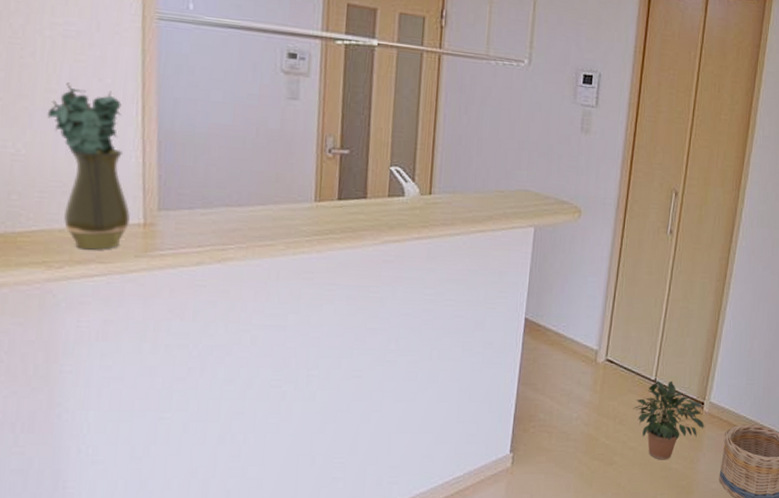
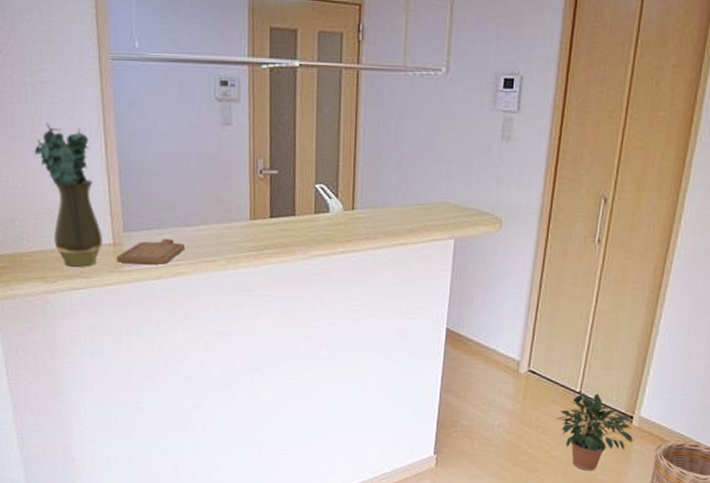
chopping board: none [146,219,234,249] -> present [117,239,184,265]

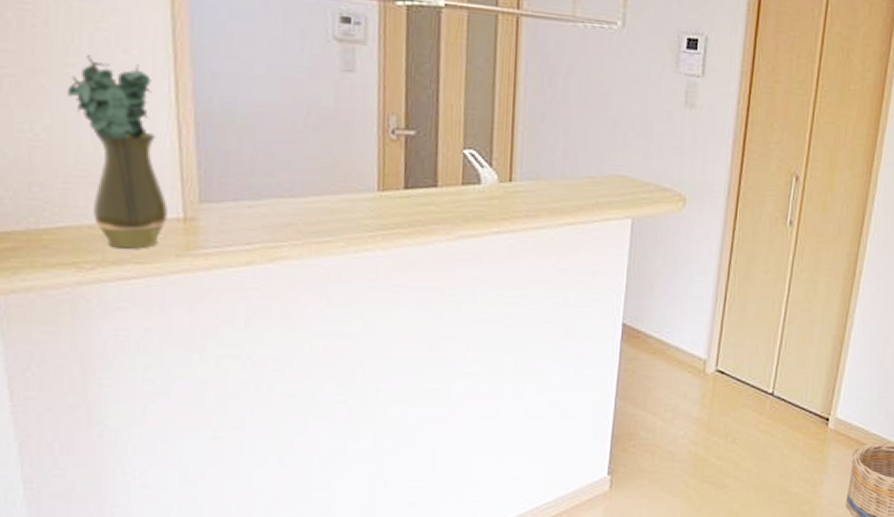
chopping board: present [117,239,184,265] -> none [188,213,287,246]
potted plant: present [556,391,633,471] -> none [747,392,829,483]

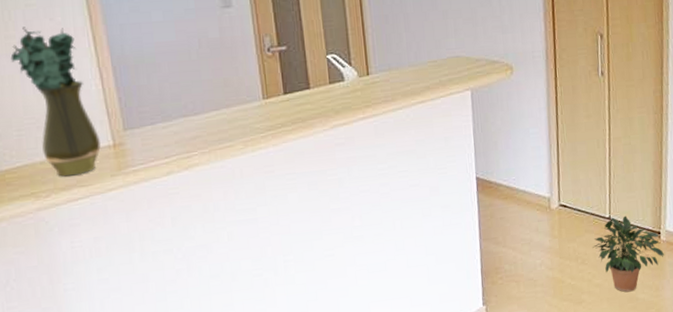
potted plant: none [747,392,829,483] -> present [592,215,664,293]

